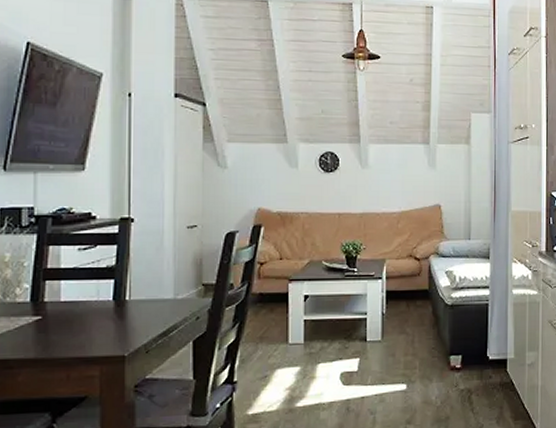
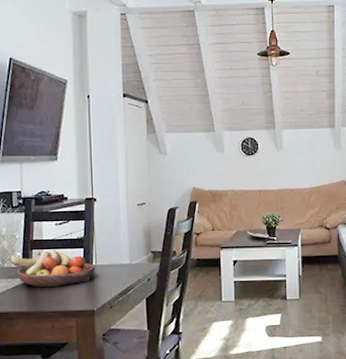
fruit bowl: none [13,280,129,329] -> present [9,249,96,288]

